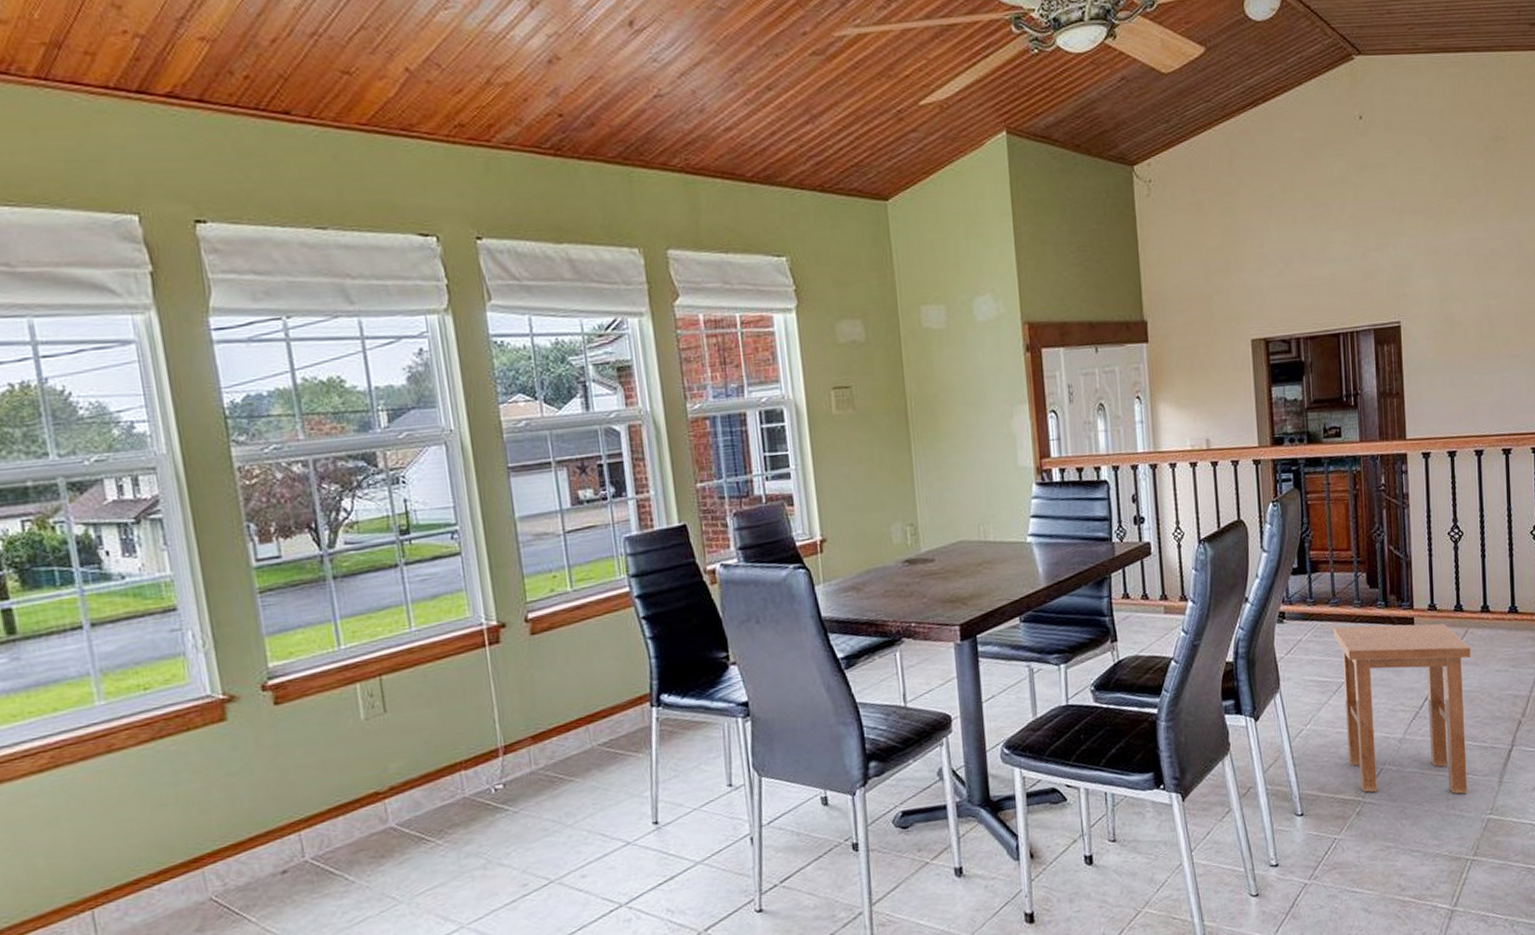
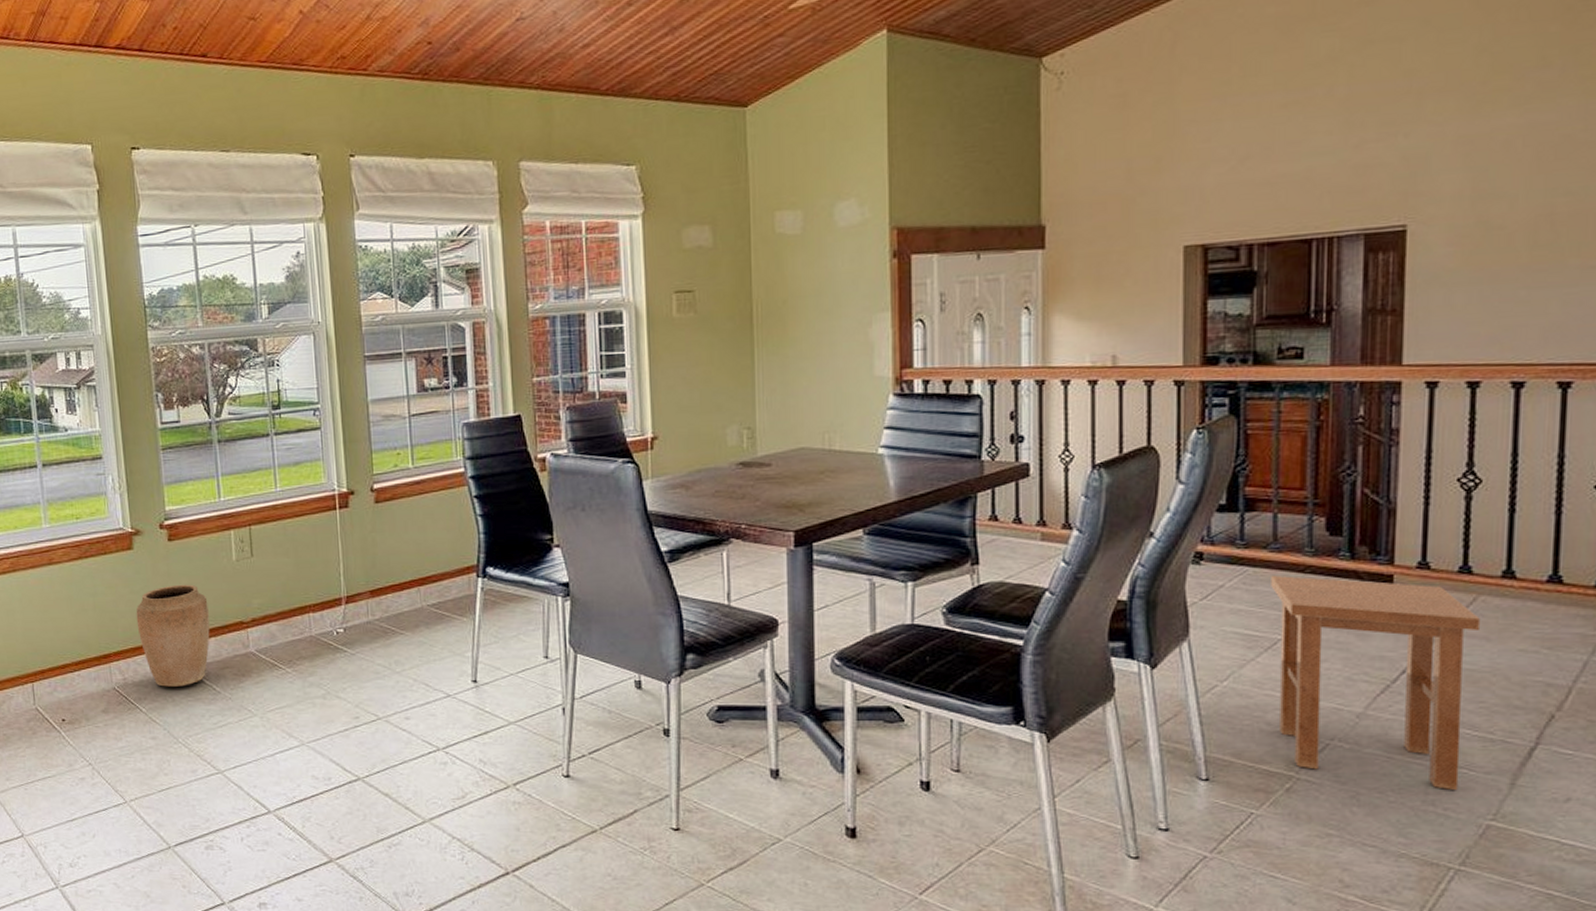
vase: none [235,754,337,887] -> present [136,584,210,687]

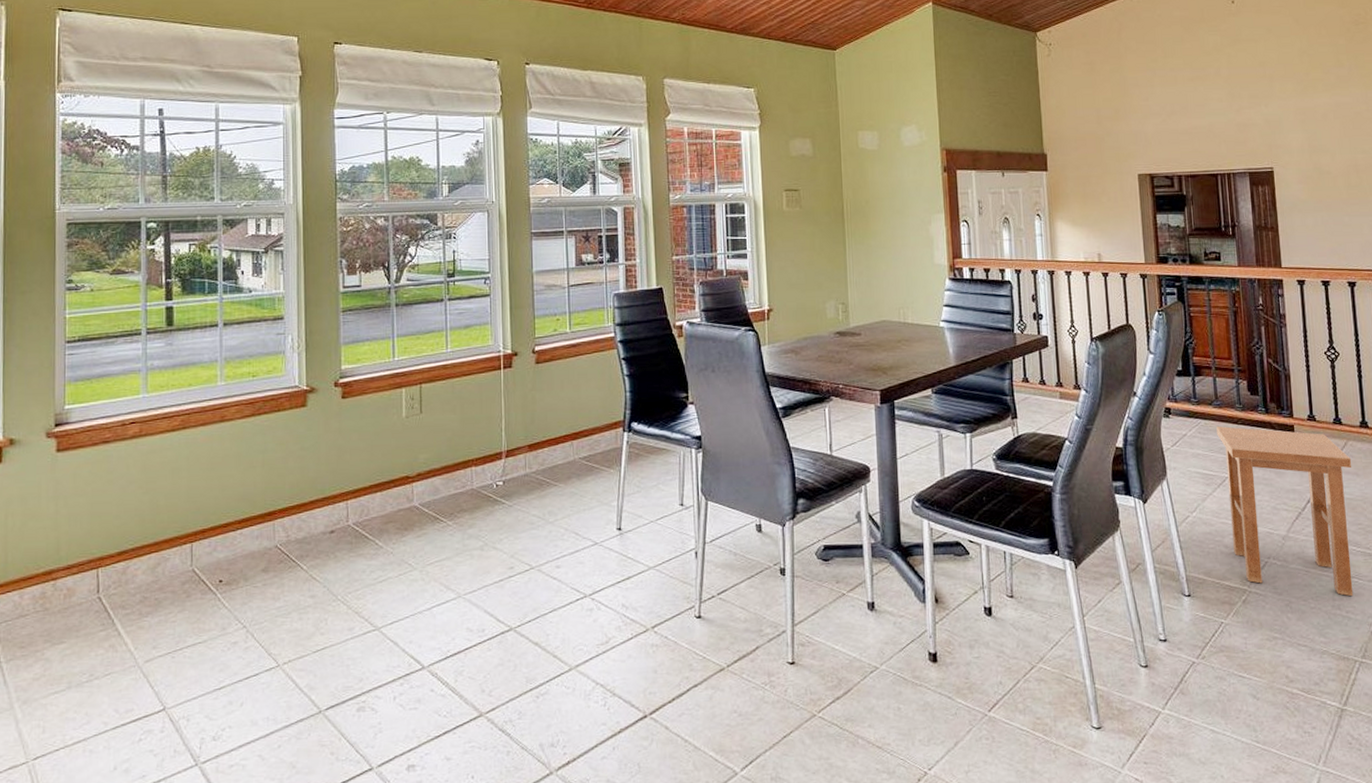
vase: present [136,584,210,687] -> none [304,440,376,543]

